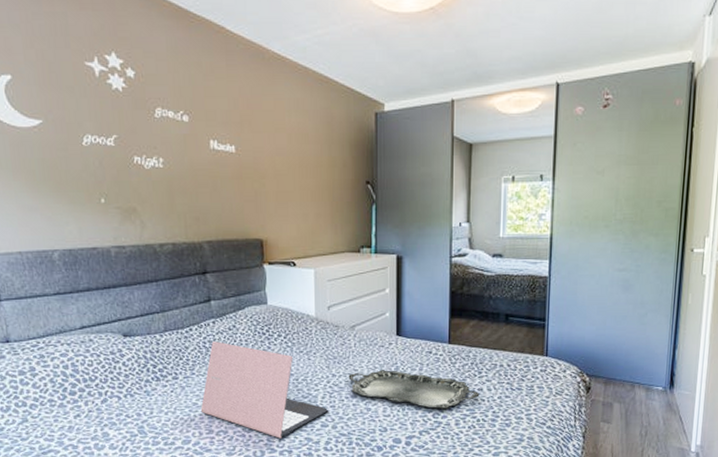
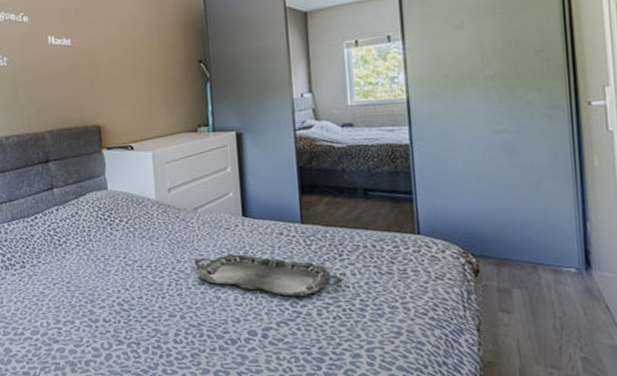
laptop: present [200,341,329,439] -> none [47,229,176,330]

